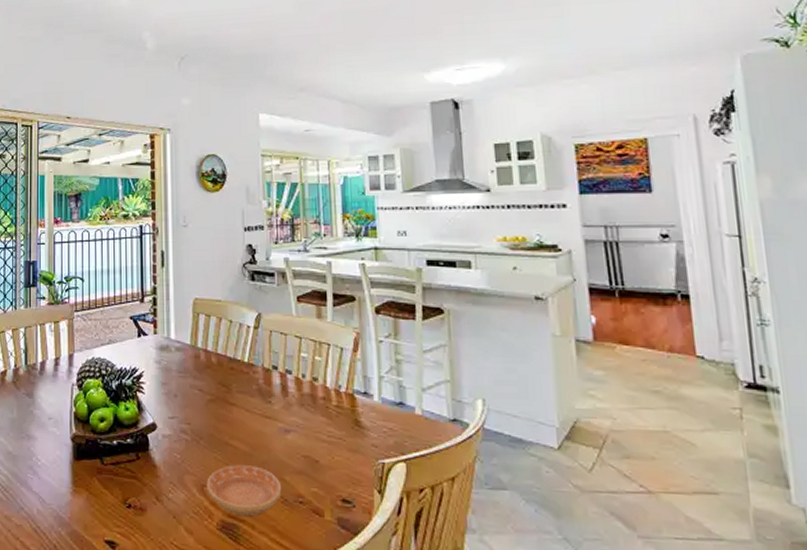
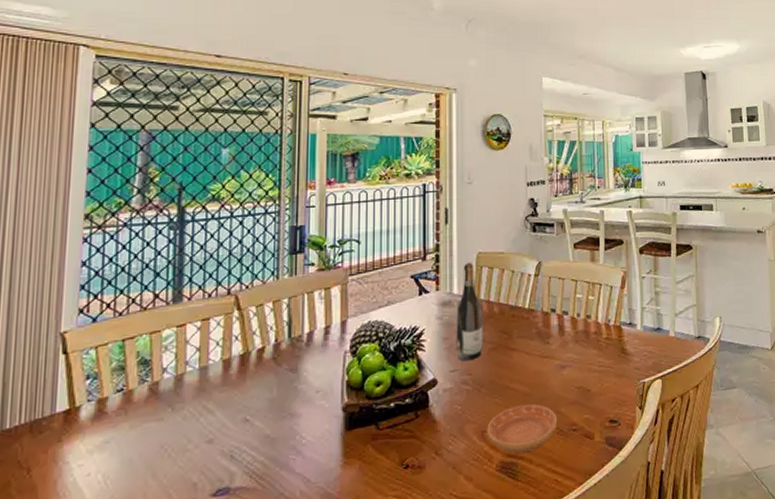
wine bottle: none [173,307,201,410] -> present [456,262,483,361]

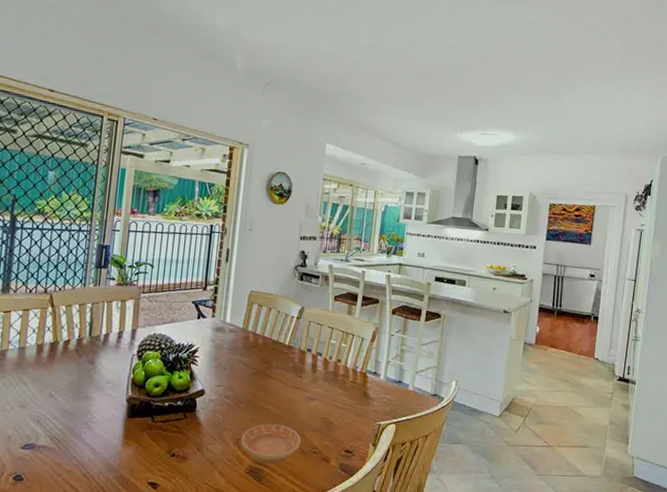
wine bottle: present [456,262,483,361] -> none [223,297,249,380]

